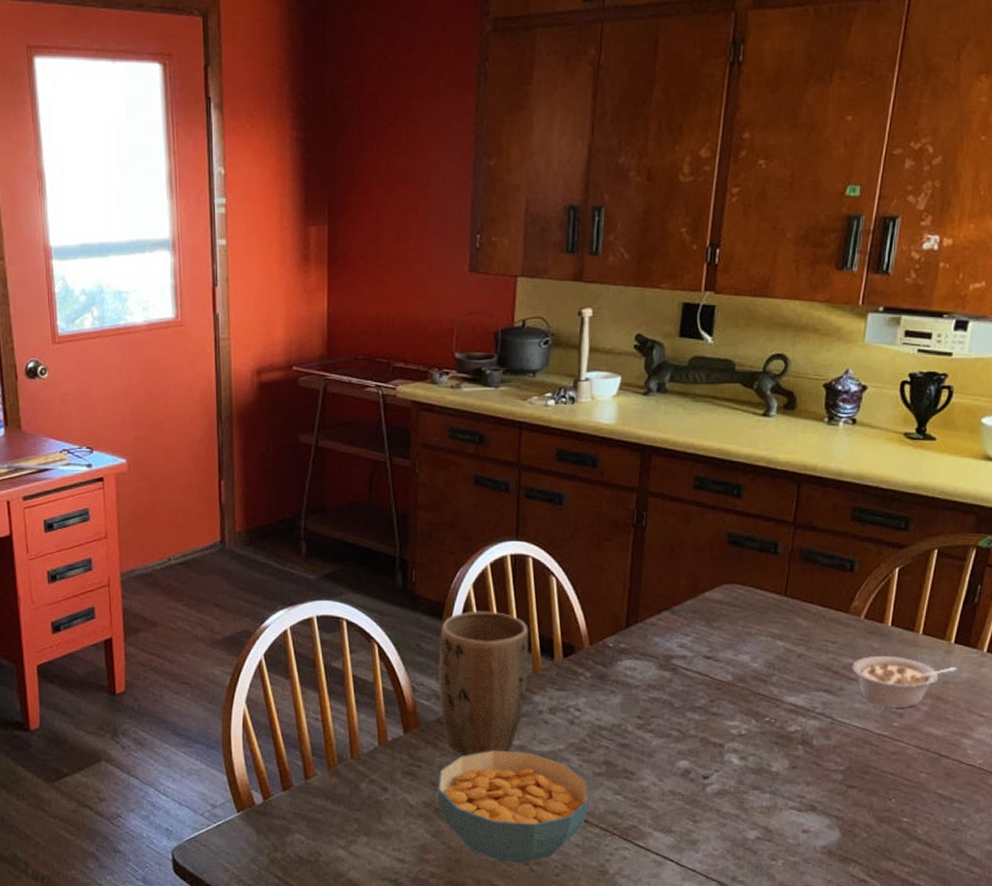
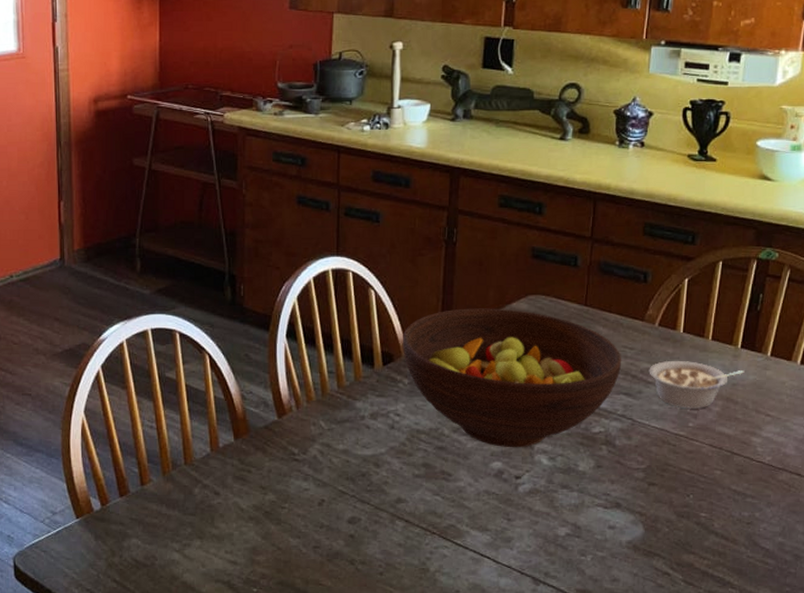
plant pot: present [438,611,529,756] -> none [266,322,351,461]
cereal bowl: present [438,750,590,863] -> none [267,455,411,563]
fruit bowl: none [585,597,822,747] -> present [403,308,621,448]

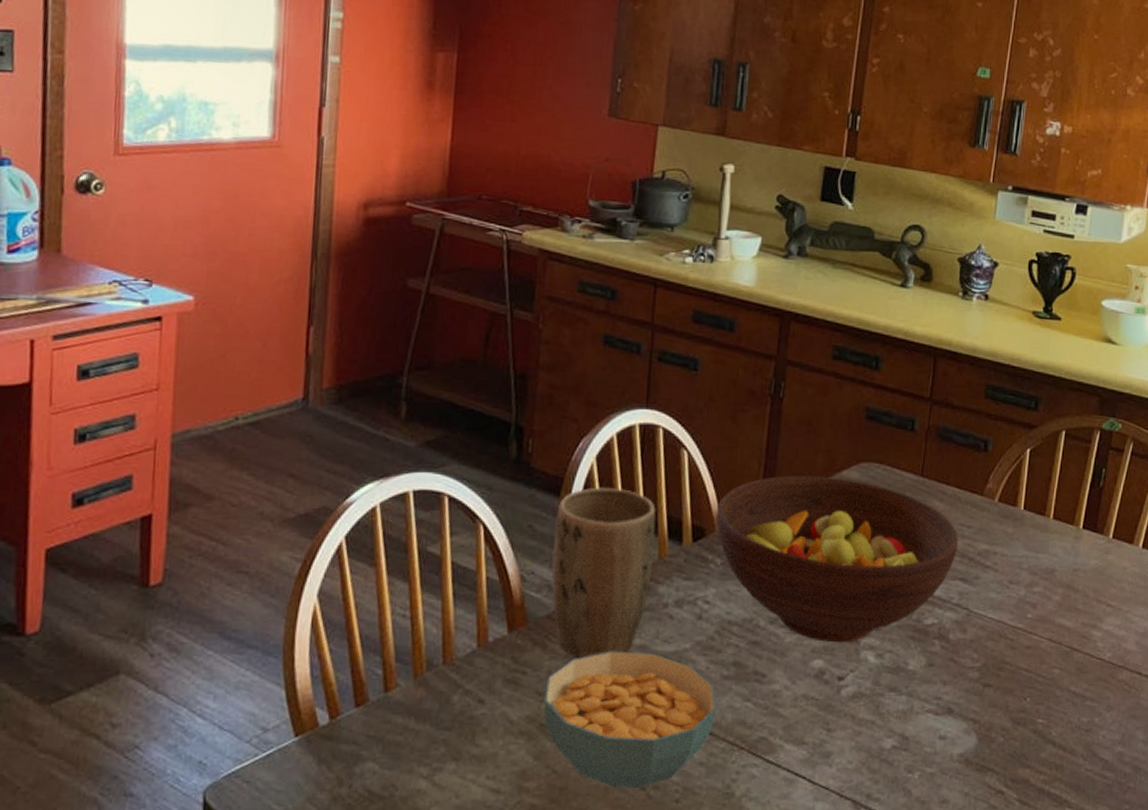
plant pot: none [266,322,351,461] -> present [551,487,656,659]
cereal bowl: none [267,455,411,563] -> present [544,651,717,788]
legume: present [649,360,745,409] -> none [987,541,1086,597]

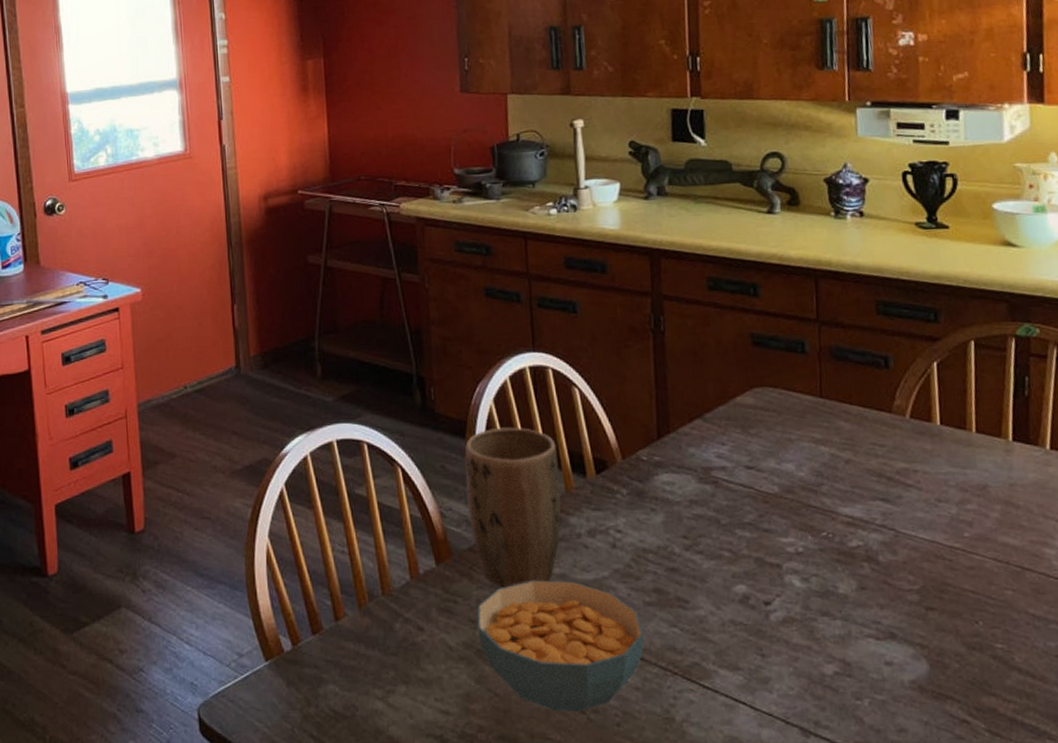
fruit bowl: present [717,475,958,643] -> none [615,404,873,568]

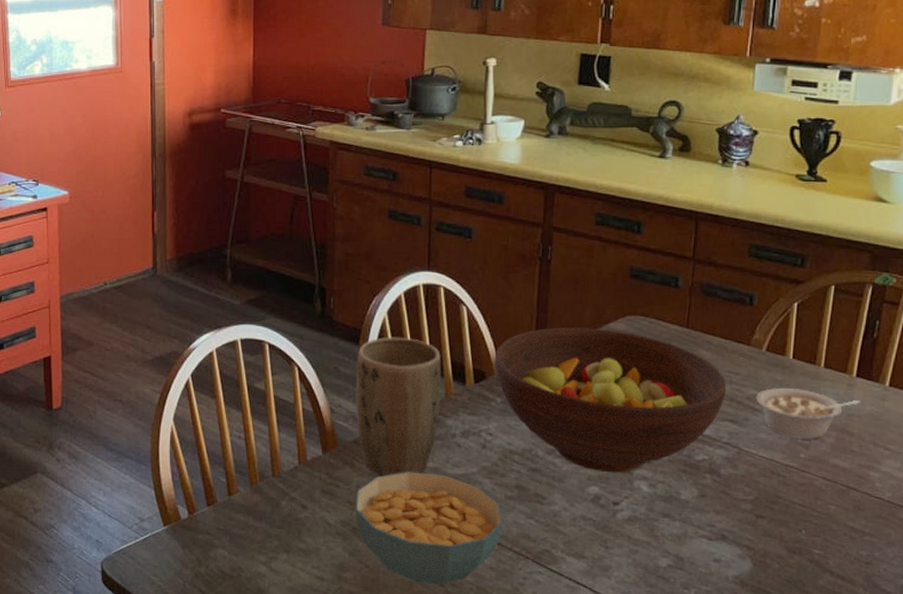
fruit bowl: none [615,404,873,568] -> present [495,327,726,473]
legume: none [906,457,1022,515] -> present [756,387,861,439]

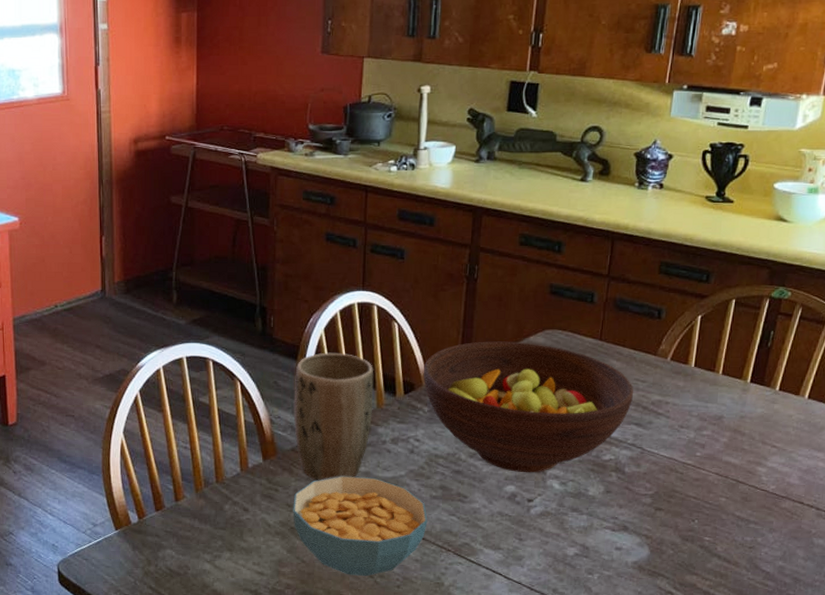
legume: present [756,387,861,439] -> none [659,393,753,439]

